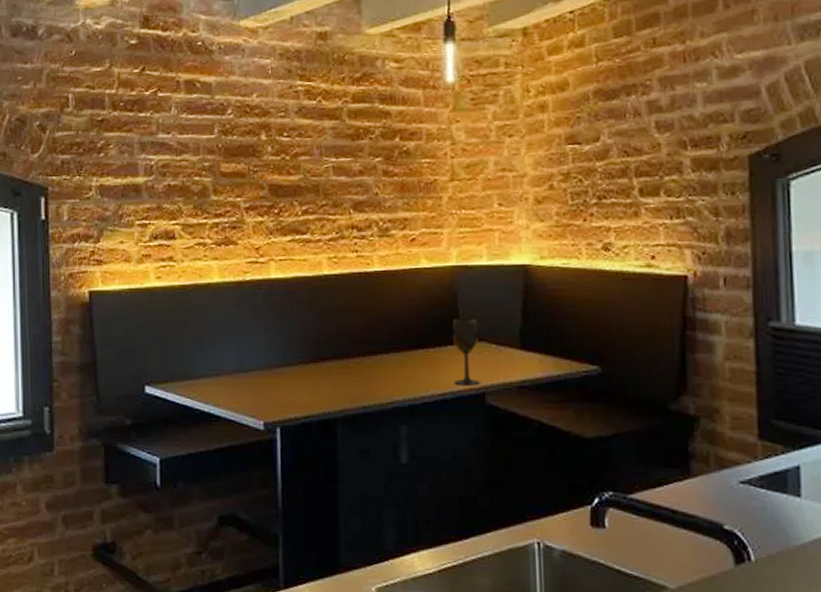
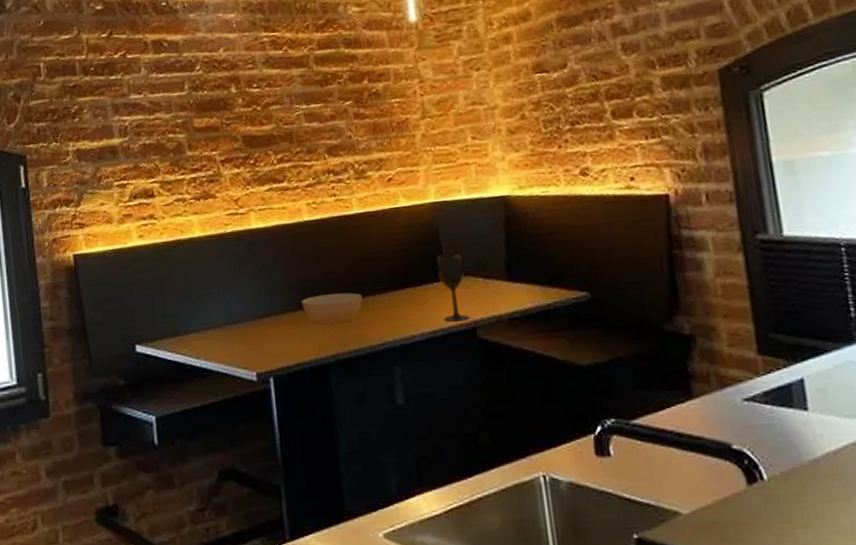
bowl: none [313,349,376,380] -> present [300,292,363,325]

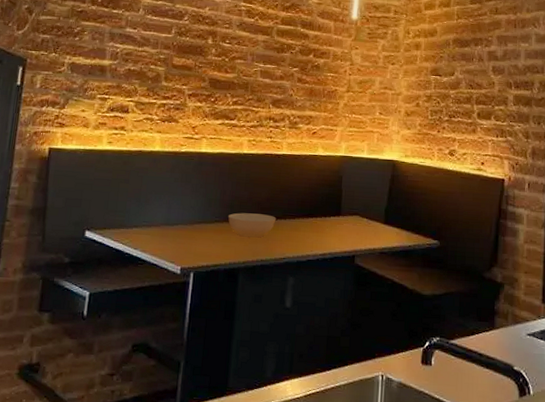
wine glass: present [436,252,470,322] -> none [333,196,356,249]

